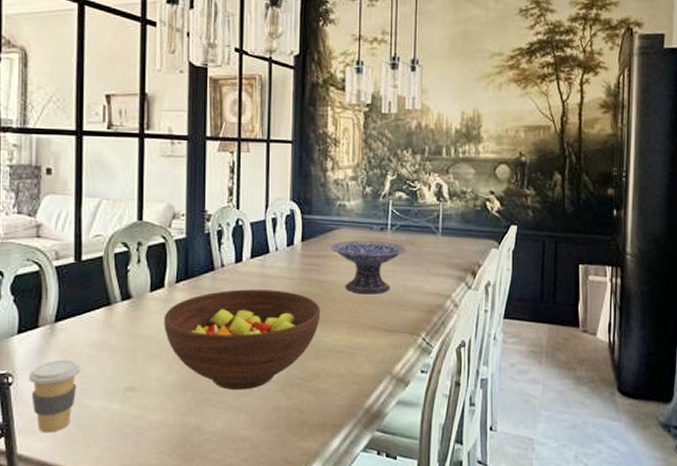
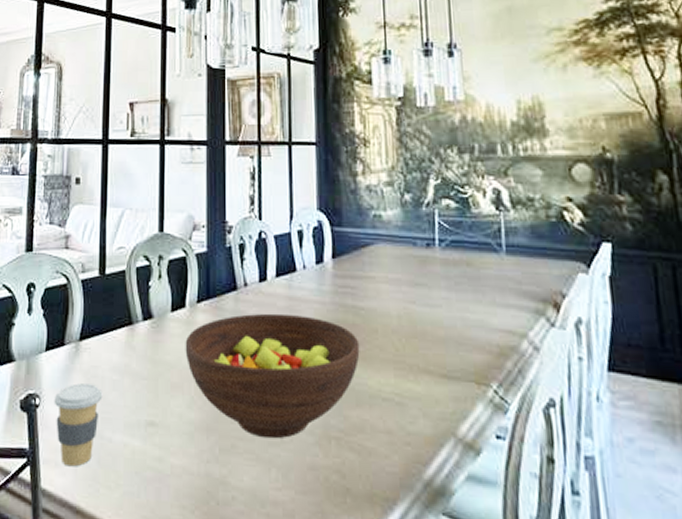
decorative bowl: present [331,241,407,295] -> none [367,259,462,328]

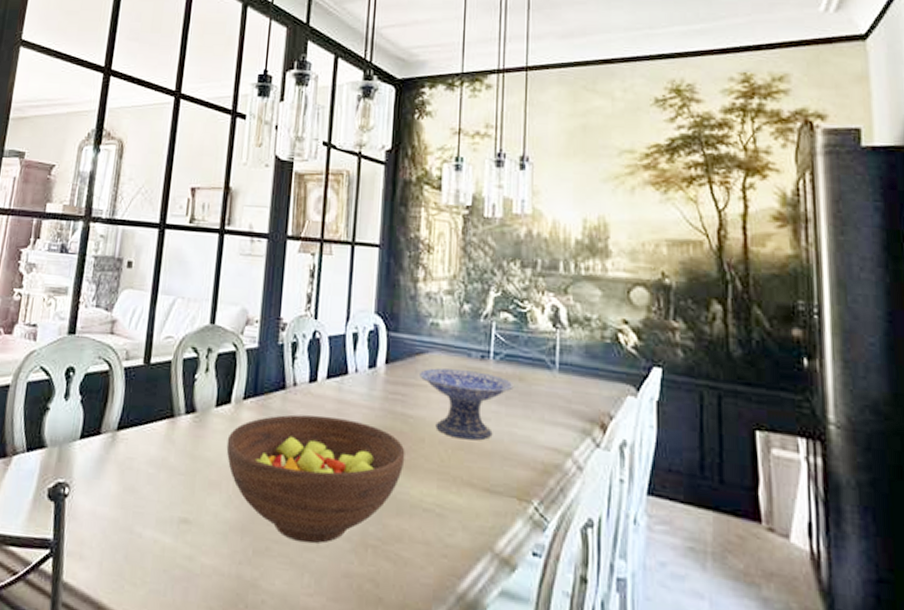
coffee cup: present [54,383,103,467] -> none [84,474,137,561]
decorative bowl: none [367,259,462,328] -> present [420,368,514,441]

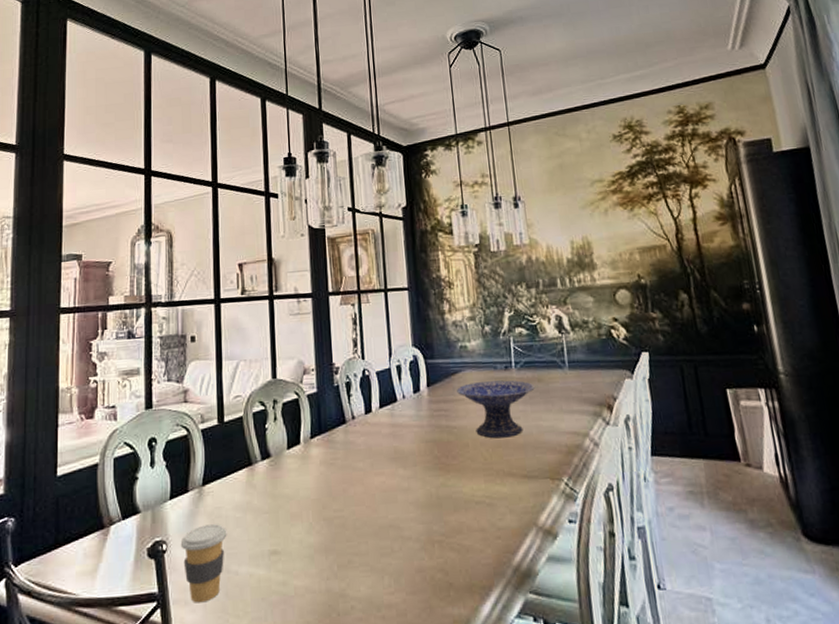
coffee cup: none [84,474,137,561] -> present [180,524,227,603]
fruit bowl: present [226,414,405,544] -> none [301,439,455,551]

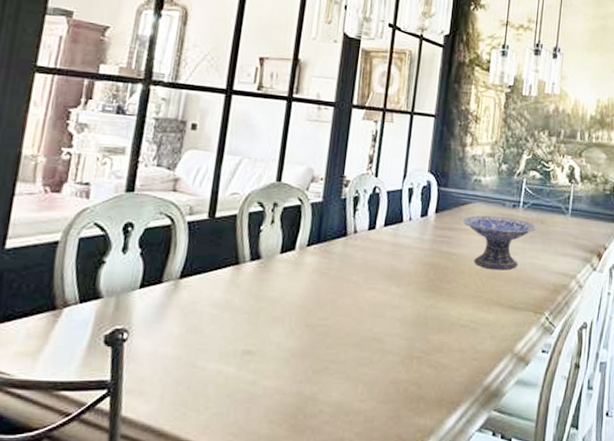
coffee cup: present [180,524,227,603] -> none [144,318,200,395]

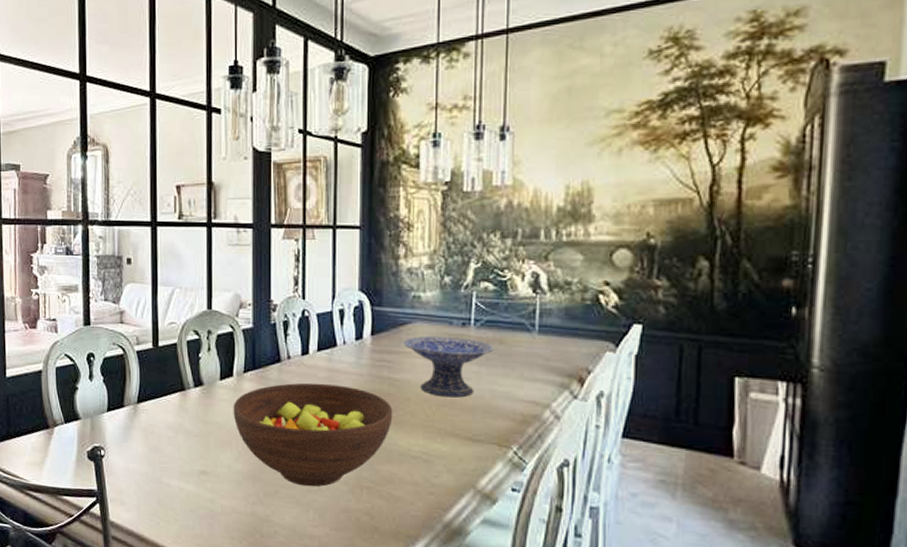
fruit bowl: none [290,256,448,361] -> present [233,382,393,487]

